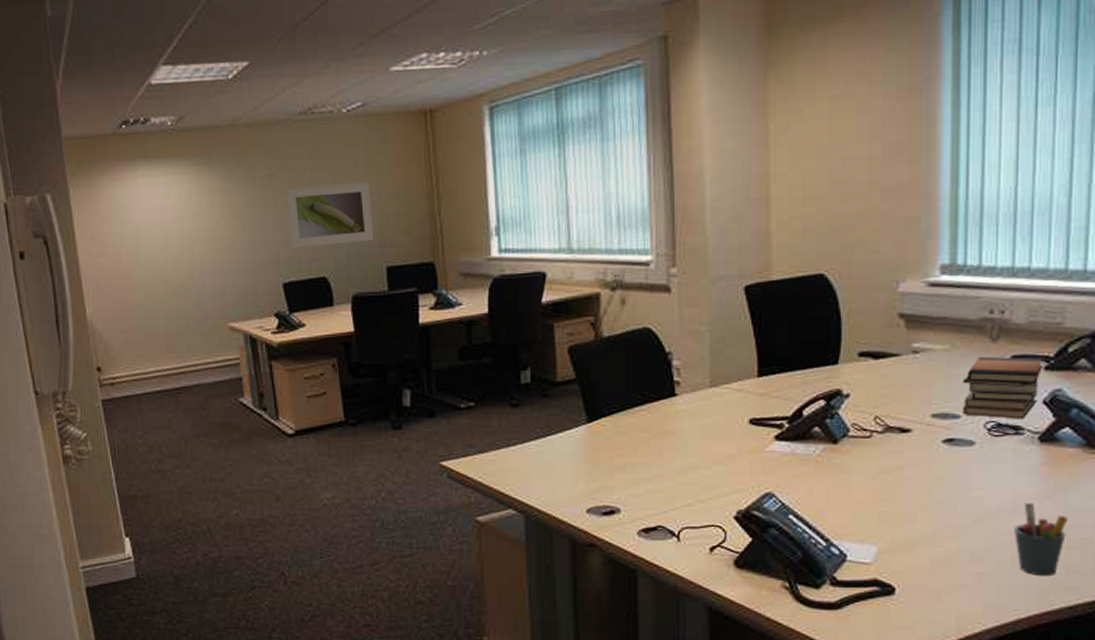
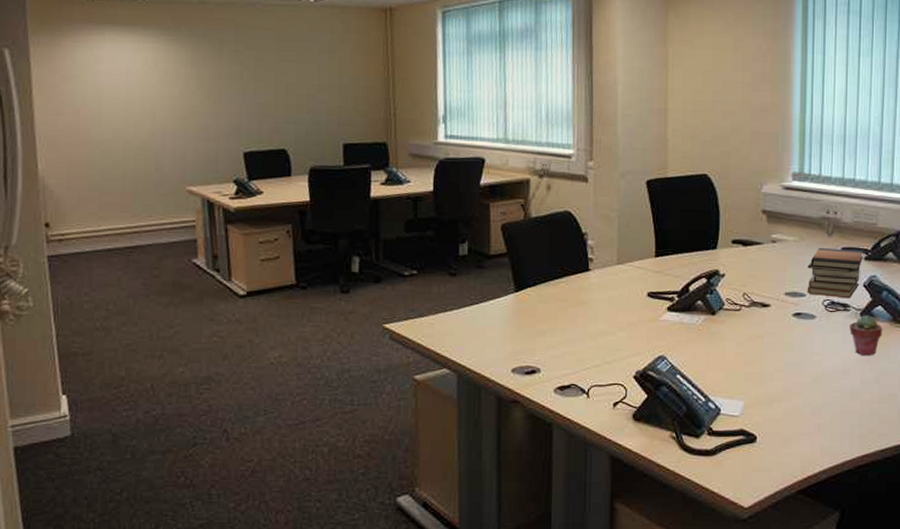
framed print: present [286,181,374,249] -> none [251,65,333,121]
pen holder: present [1014,503,1068,577] -> none [843,366,881,426]
potted succulent: none [1023,439,1072,491] -> present [849,315,883,356]

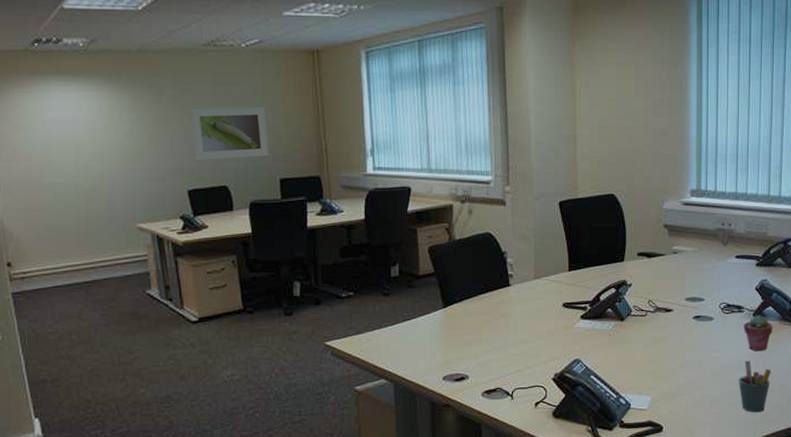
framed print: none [251,65,333,121] -> present [191,106,269,160]
book stack: present [807,247,864,299] -> none [705,256,756,301]
pen holder: none [843,366,881,426] -> present [739,361,772,413]

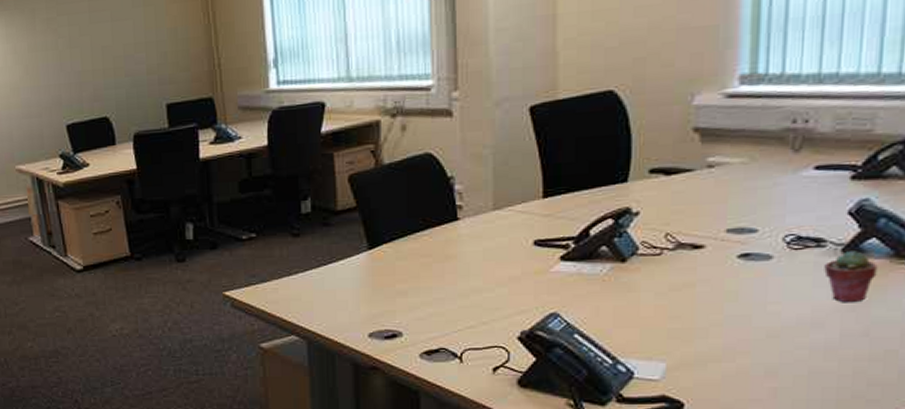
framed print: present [191,106,269,160] -> none [66,20,153,91]
pen holder: present [739,361,772,413] -> none [812,316,872,390]

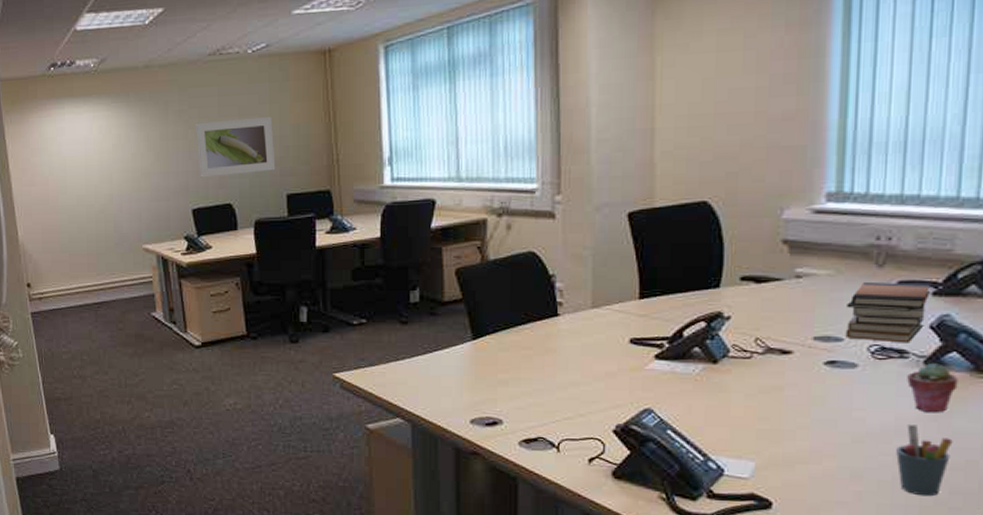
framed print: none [66,20,153,91] -> present [196,116,276,178]
book stack: none [760,167,851,232] -> present [845,281,932,343]
pen holder: none [812,316,872,390] -> present [896,424,953,497]

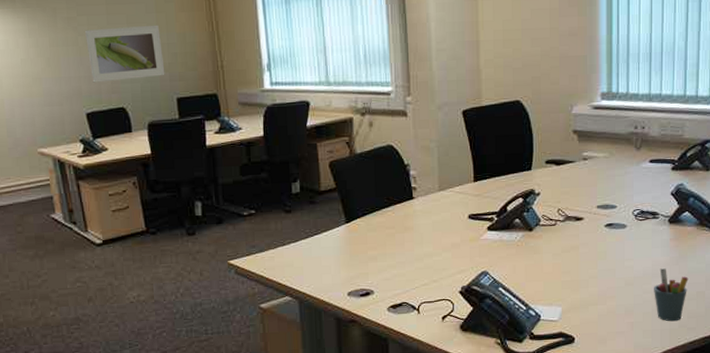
book stack: present [845,281,932,343] -> none [618,161,671,207]
potted succulent: present [907,363,958,413] -> none [658,221,690,259]

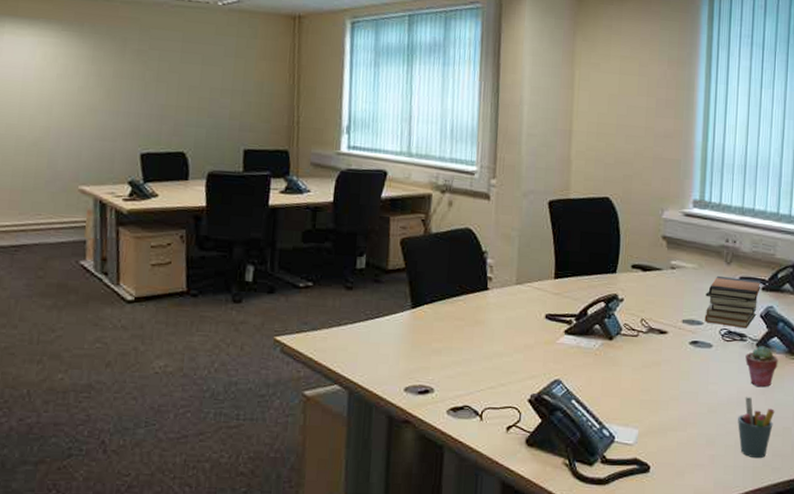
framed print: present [85,24,165,83] -> none [153,65,236,125]
book stack: none [618,161,671,207] -> present [704,275,762,329]
potted succulent: none [658,221,690,259] -> present [745,346,778,388]

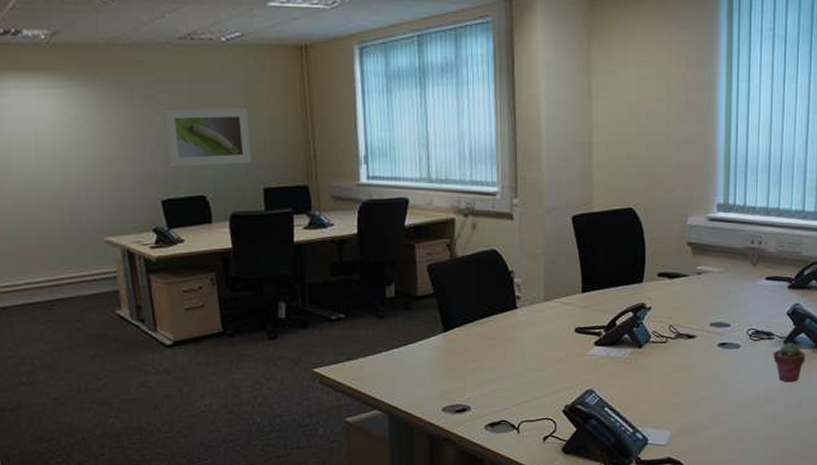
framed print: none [153,65,236,125] -> present [165,107,252,167]
book stack: present [704,275,762,329] -> none [732,277,788,327]
pen holder: present [738,397,775,459] -> none [767,392,803,450]

